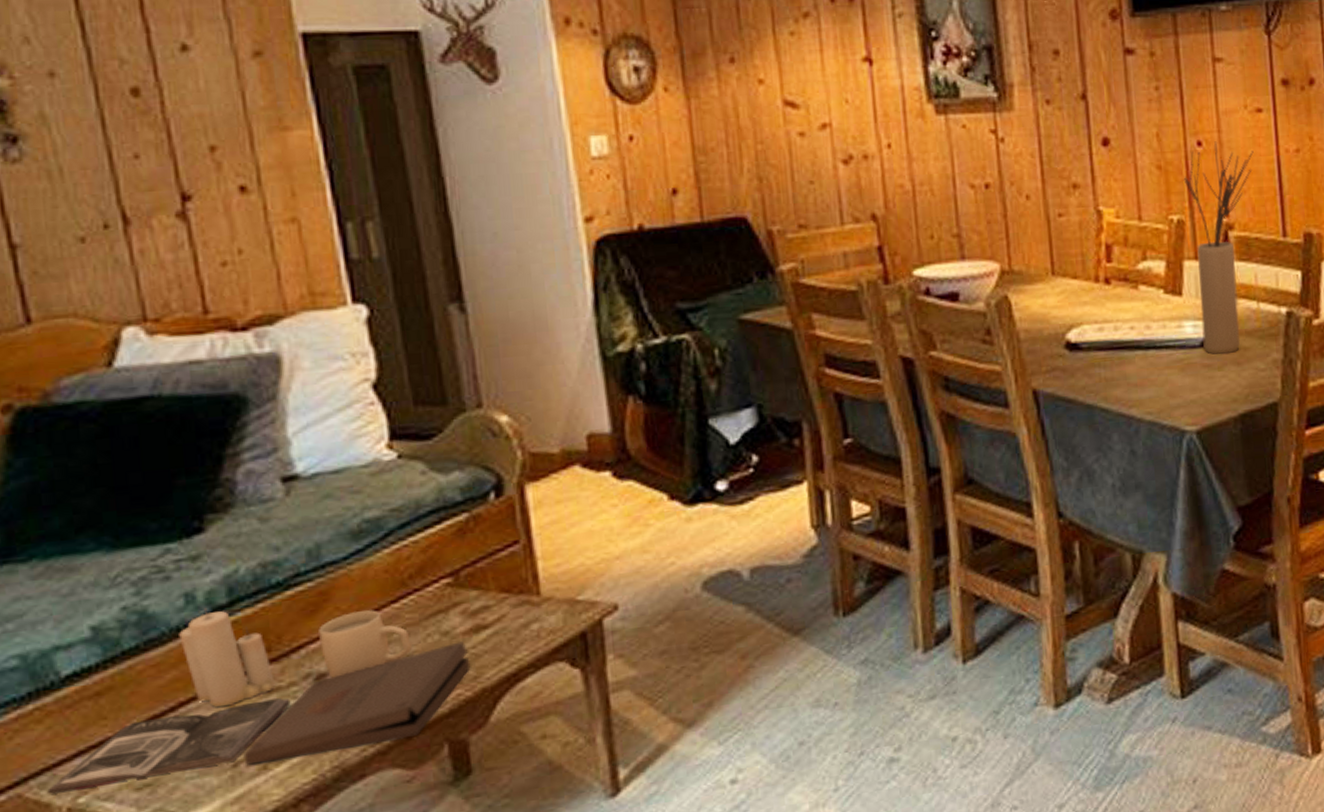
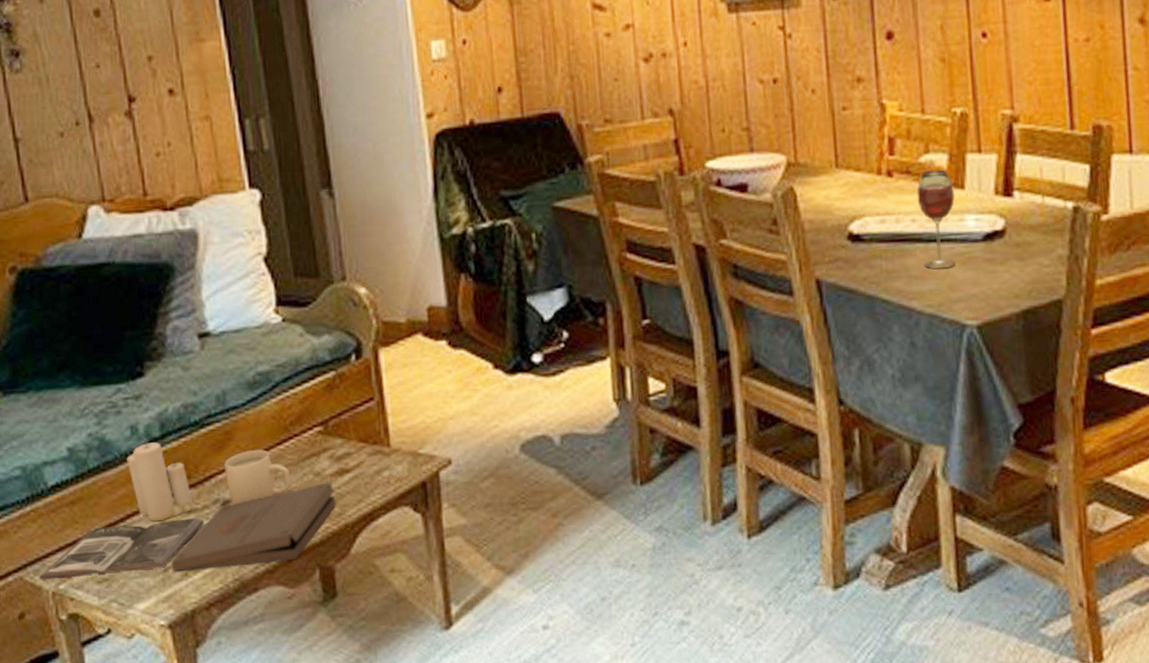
wineglass: none [1134,276,1175,377] -> present [916,169,956,270]
vase: present [1183,141,1254,355] -> none [967,32,1041,250]

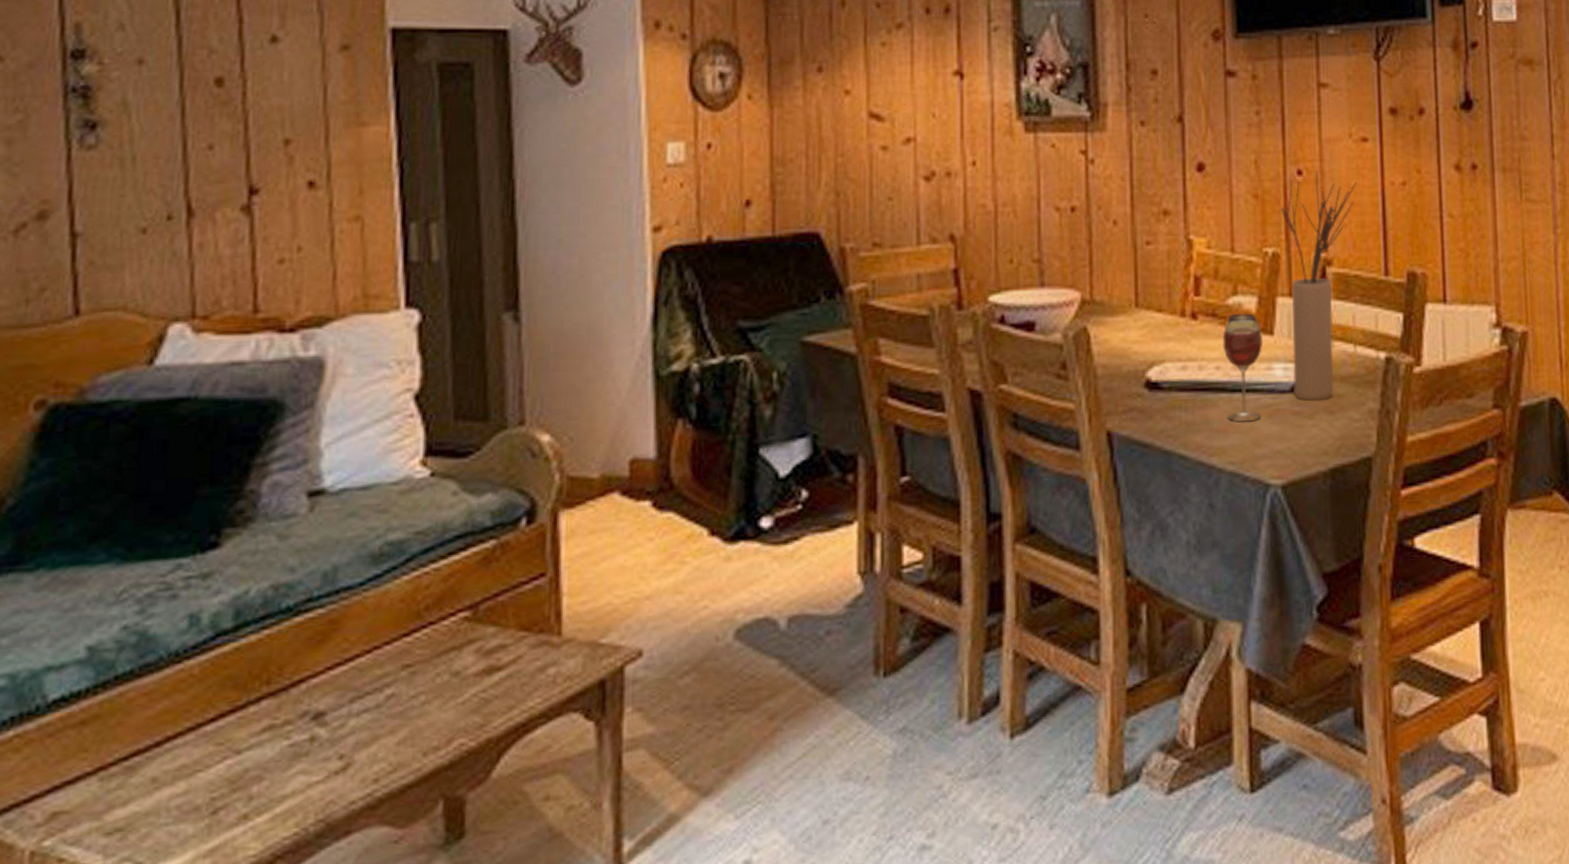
magazine: present [39,518,205,580] -> none [13,738,283,835]
candle: present [127,438,193,522] -> none [177,631,270,745]
pizza box: present [170,482,337,571] -> none [223,683,479,813]
mug: present [223,450,292,505] -> none [321,643,418,718]
vase: none [967,32,1041,250] -> present [1280,170,1357,402]

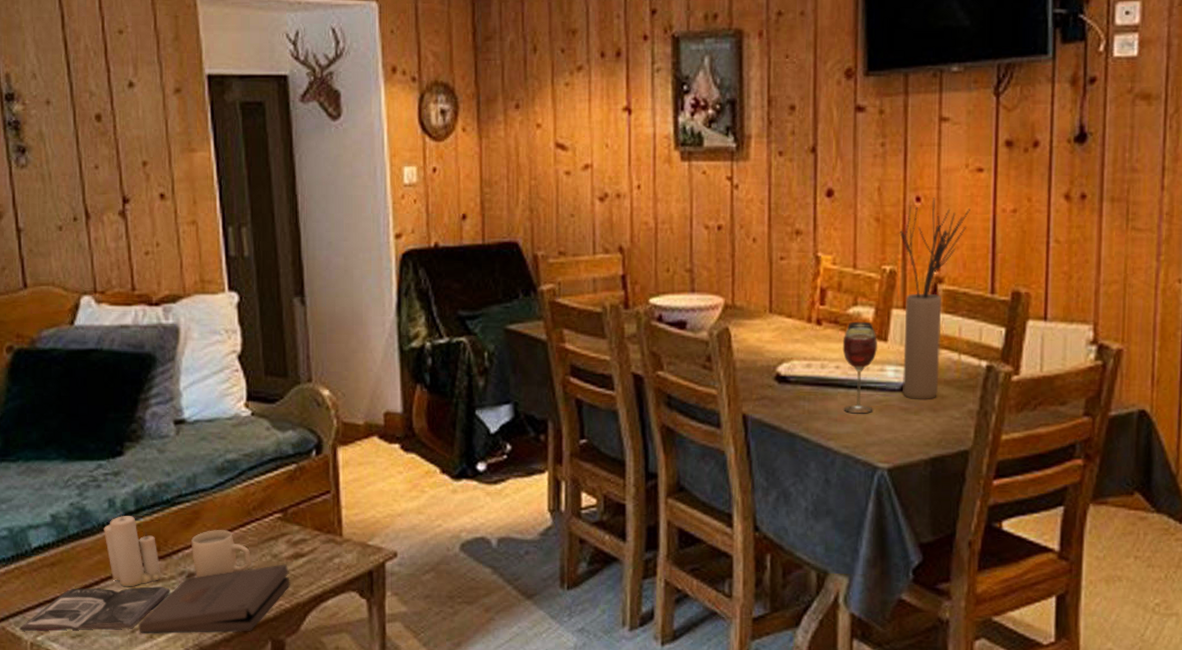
magazine: none [13,738,283,835] -> present [20,586,170,631]
candle: none [177,631,270,745] -> present [104,511,161,587]
pizza box: none [223,683,479,813] -> present [137,564,290,633]
mug: none [321,643,418,718] -> present [190,530,251,578]

